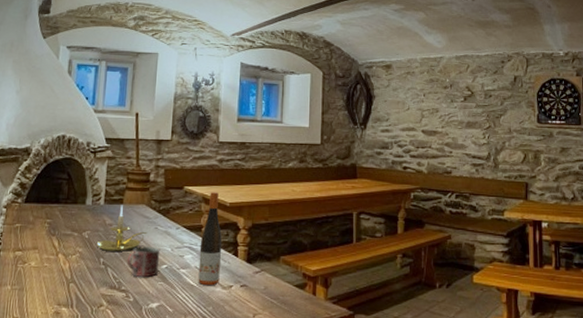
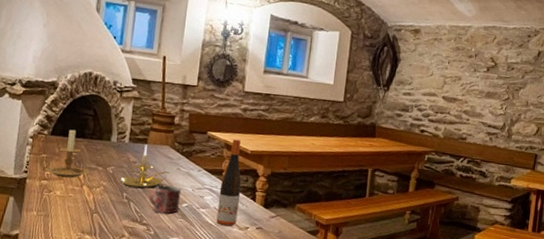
candle holder: none [13,194,65,247] -> present [39,128,90,178]

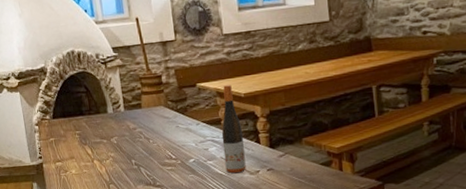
candle holder: present [39,128,90,178] -> none [49,108,96,157]
candle holder: present [120,144,170,188] -> none [125,109,170,153]
mug: present [149,185,182,214] -> none [156,144,187,172]

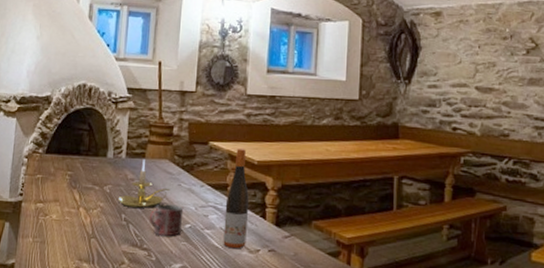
candle holder: none [125,109,170,153] -> present [117,159,171,208]
mug: none [156,144,187,172] -> present [149,204,184,236]

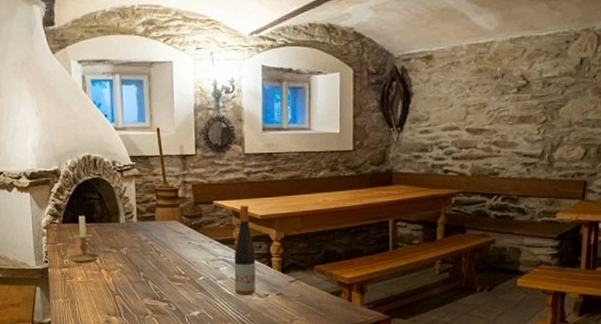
candle holder: none [34,145,86,200] -> present [56,214,105,264]
candle holder: present [117,159,171,208] -> none [134,222,182,266]
mug: present [149,204,184,236] -> none [165,260,196,288]

